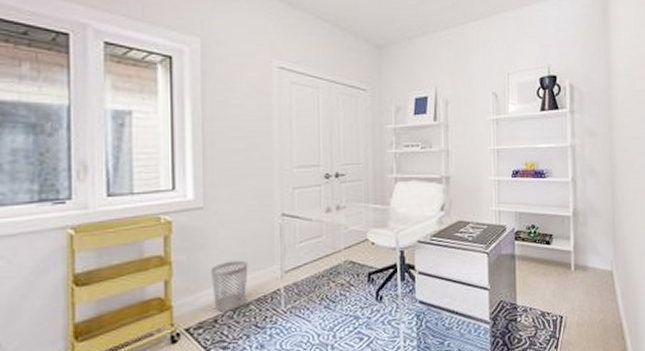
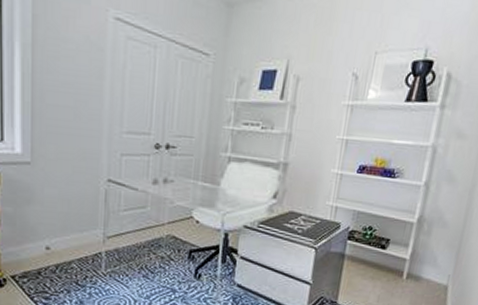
wastebasket: present [211,260,248,312] -> none [37,219,72,266]

